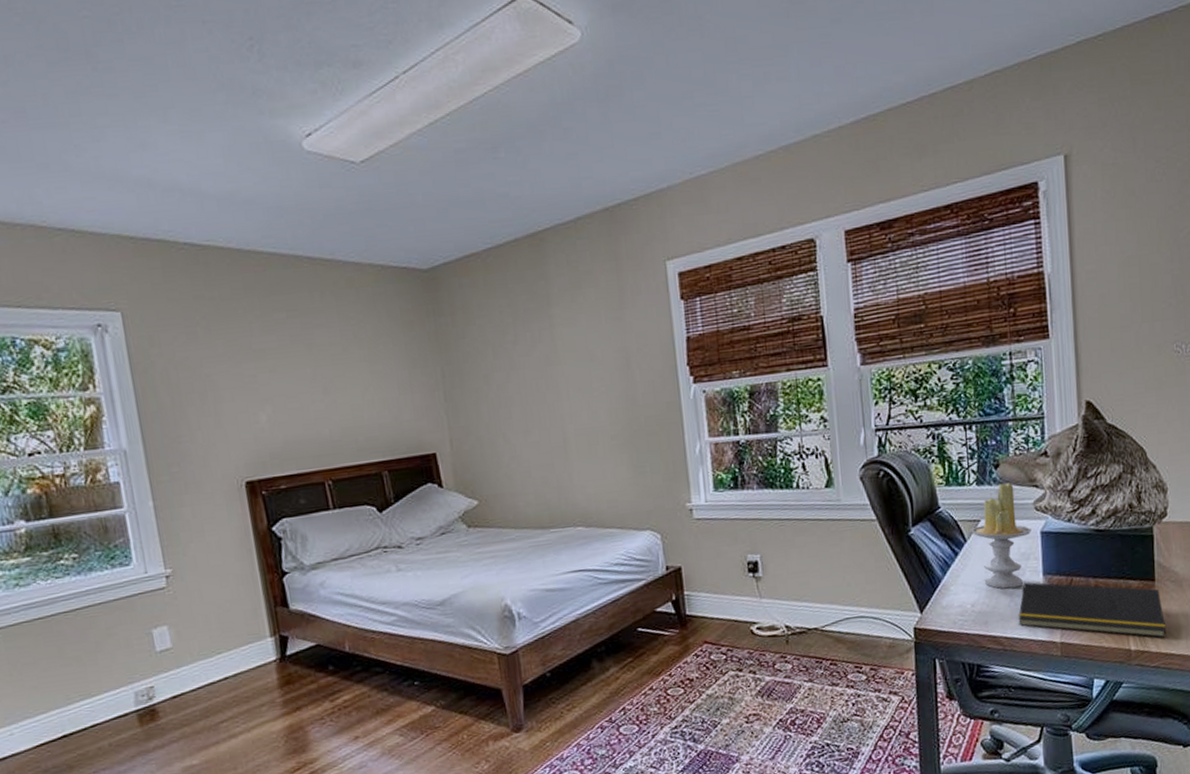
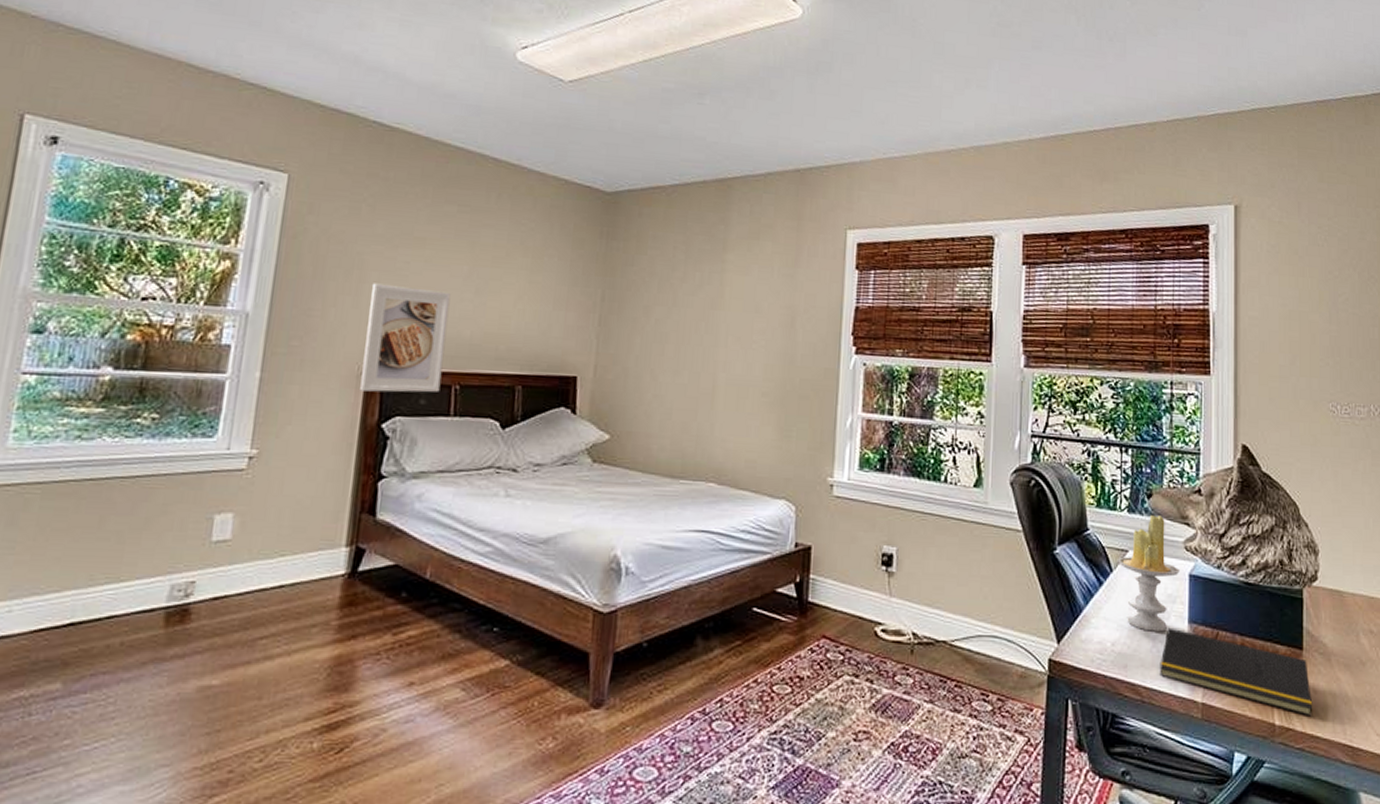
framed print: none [227,396,315,502] -> present [360,283,451,393]

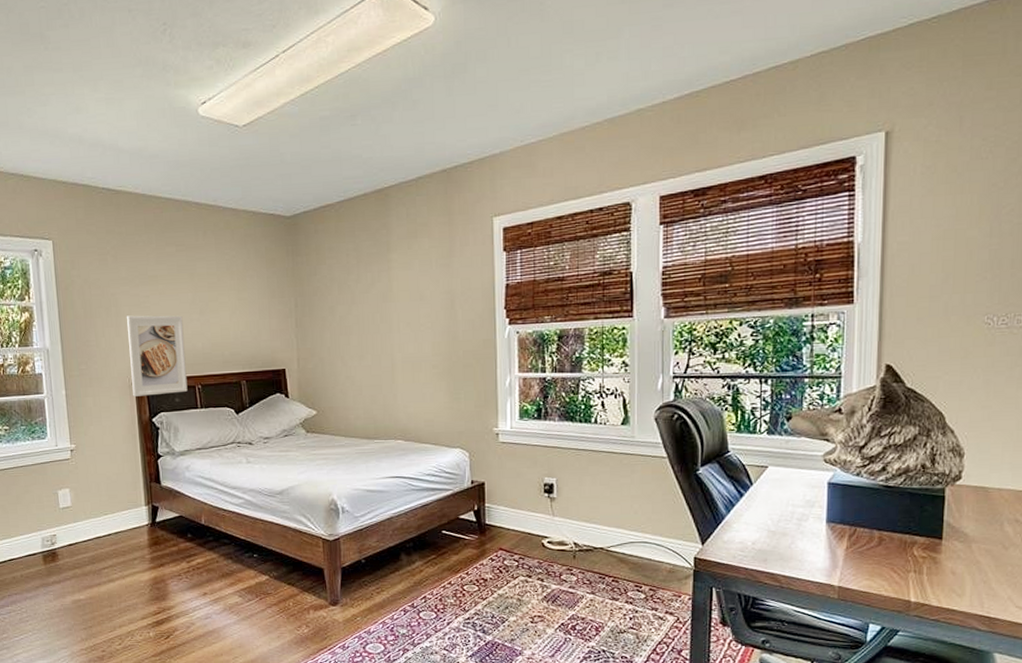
candle: present [1116,515,1180,632] -> none [756,435,819,531]
notepad: present [1159,627,1313,716] -> none [798,527,950,594]

